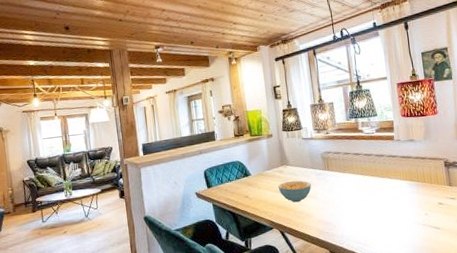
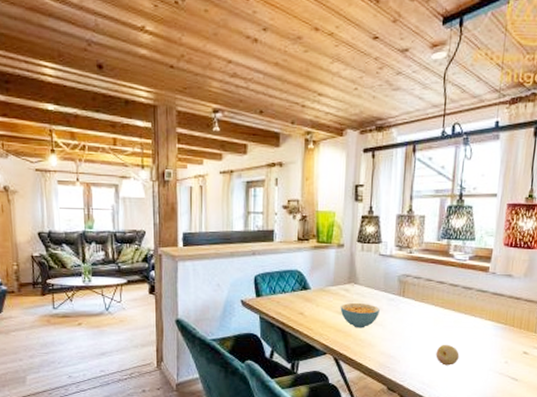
fruit: none [365,206,386,225] -> present [436,345,460,366]

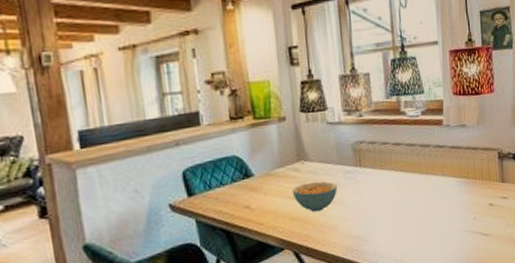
fruit: present [436,345,460,366] -> none [404,211,429,235]

